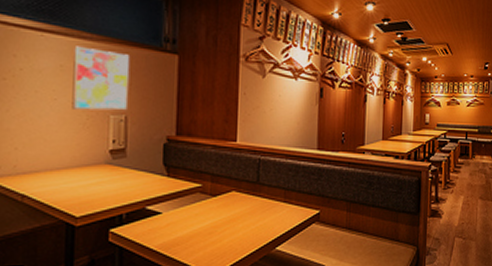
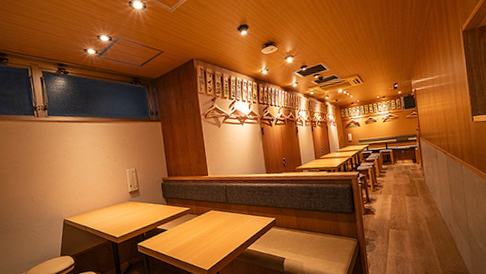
wall art: present [72,46,130,111] -> none [98,127,136,169]

